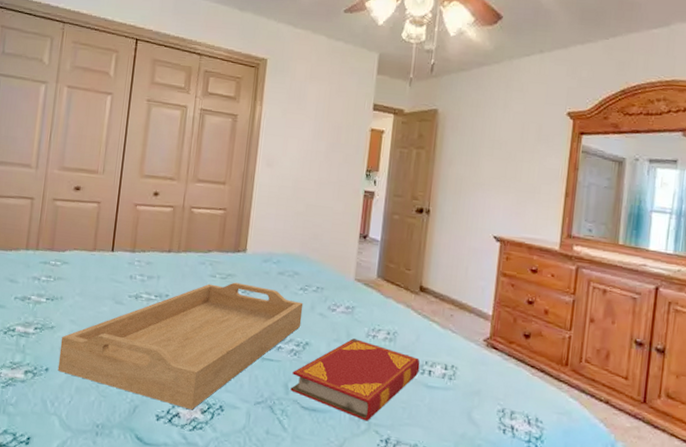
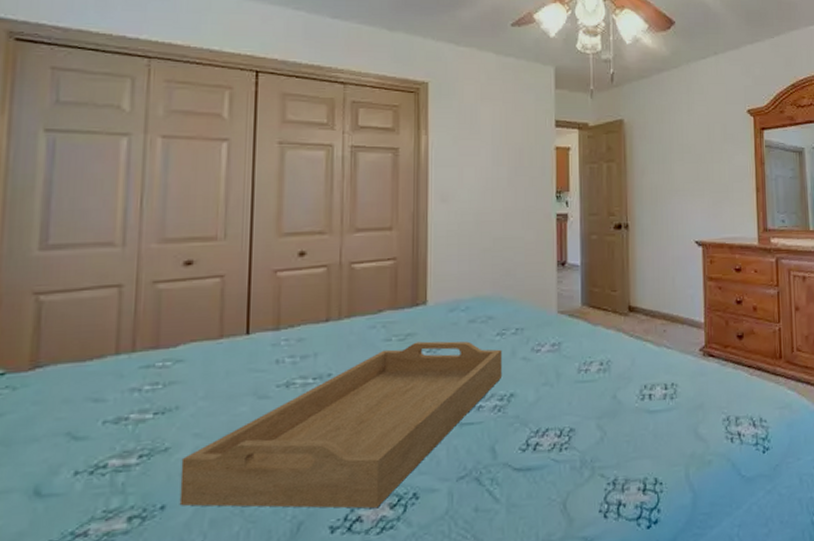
hardback book: present [290,338,420,421] -> none [498,377,639,467]

